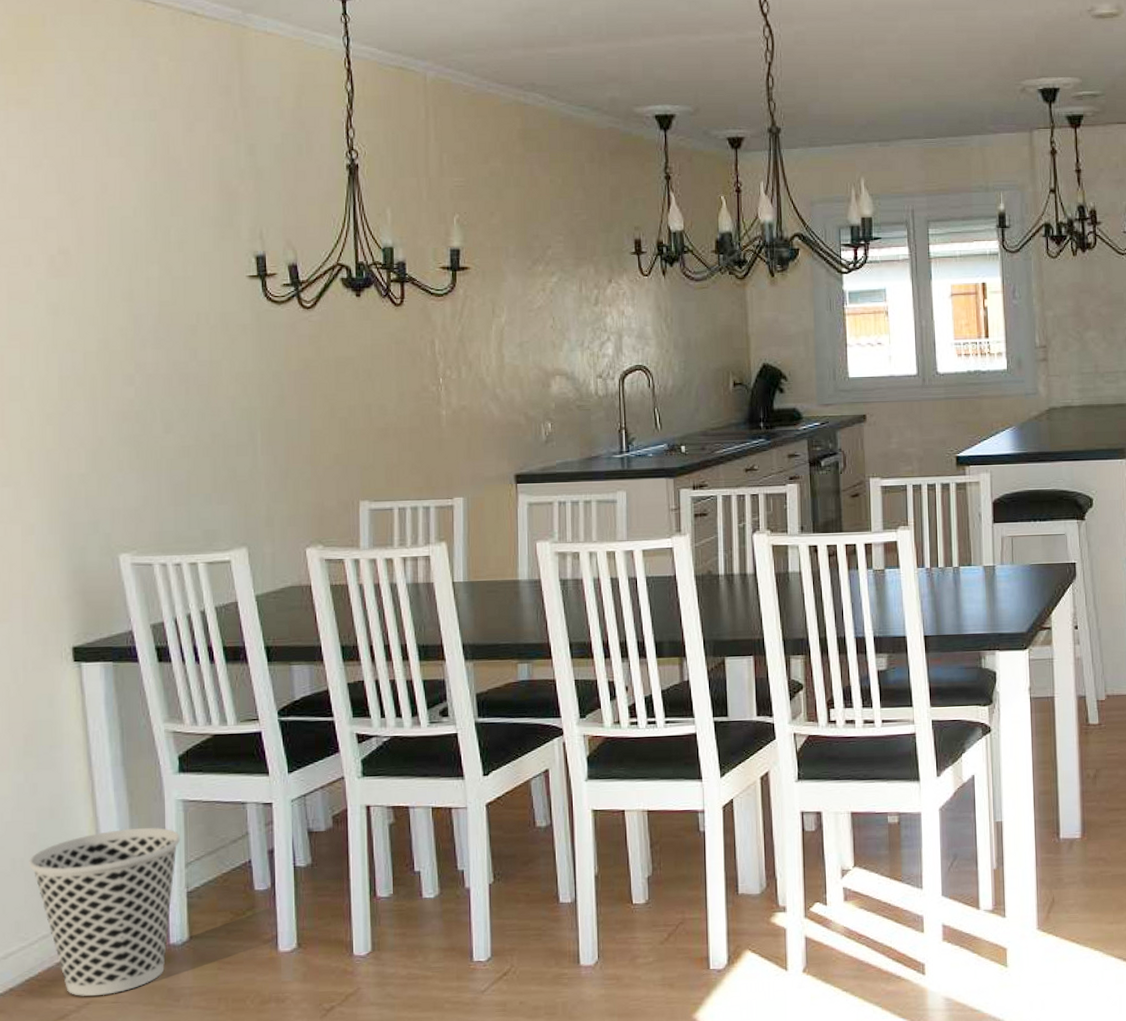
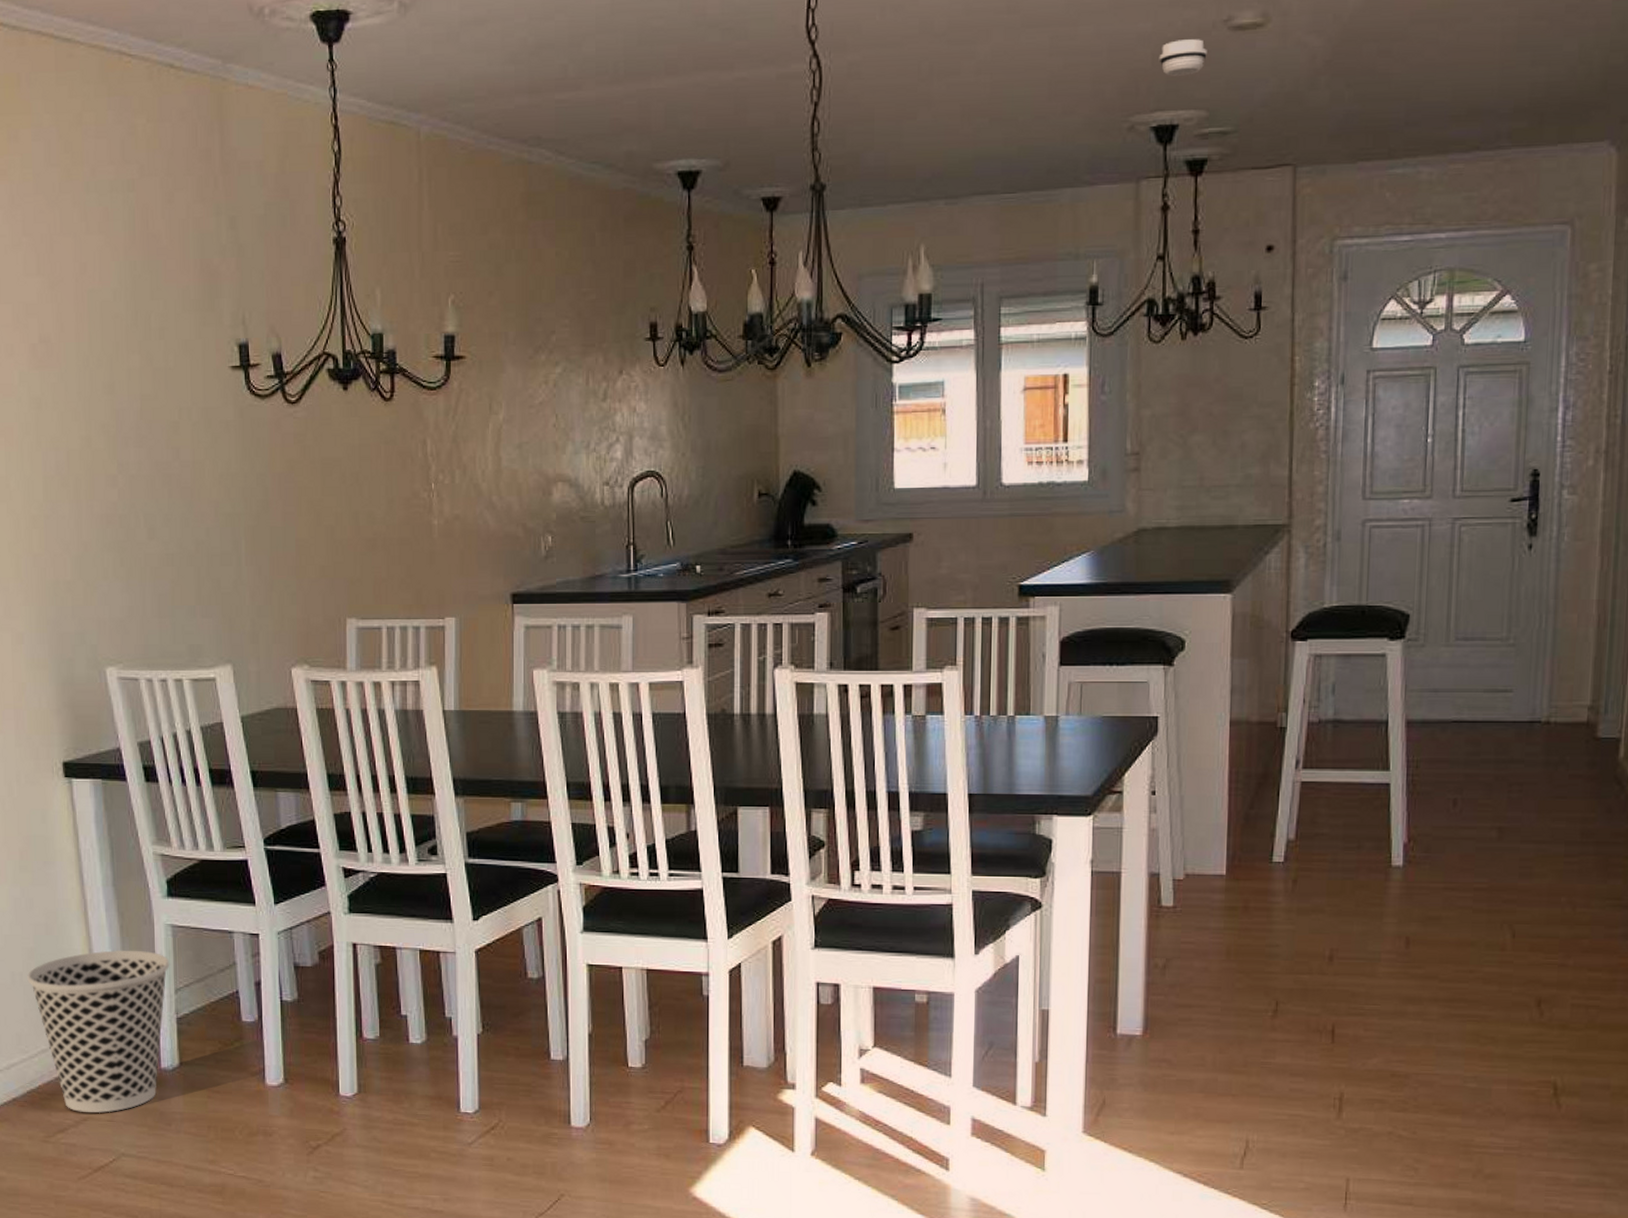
smoke detector: none [1040,24,1077,51] -> present [1159,39,1207,76]

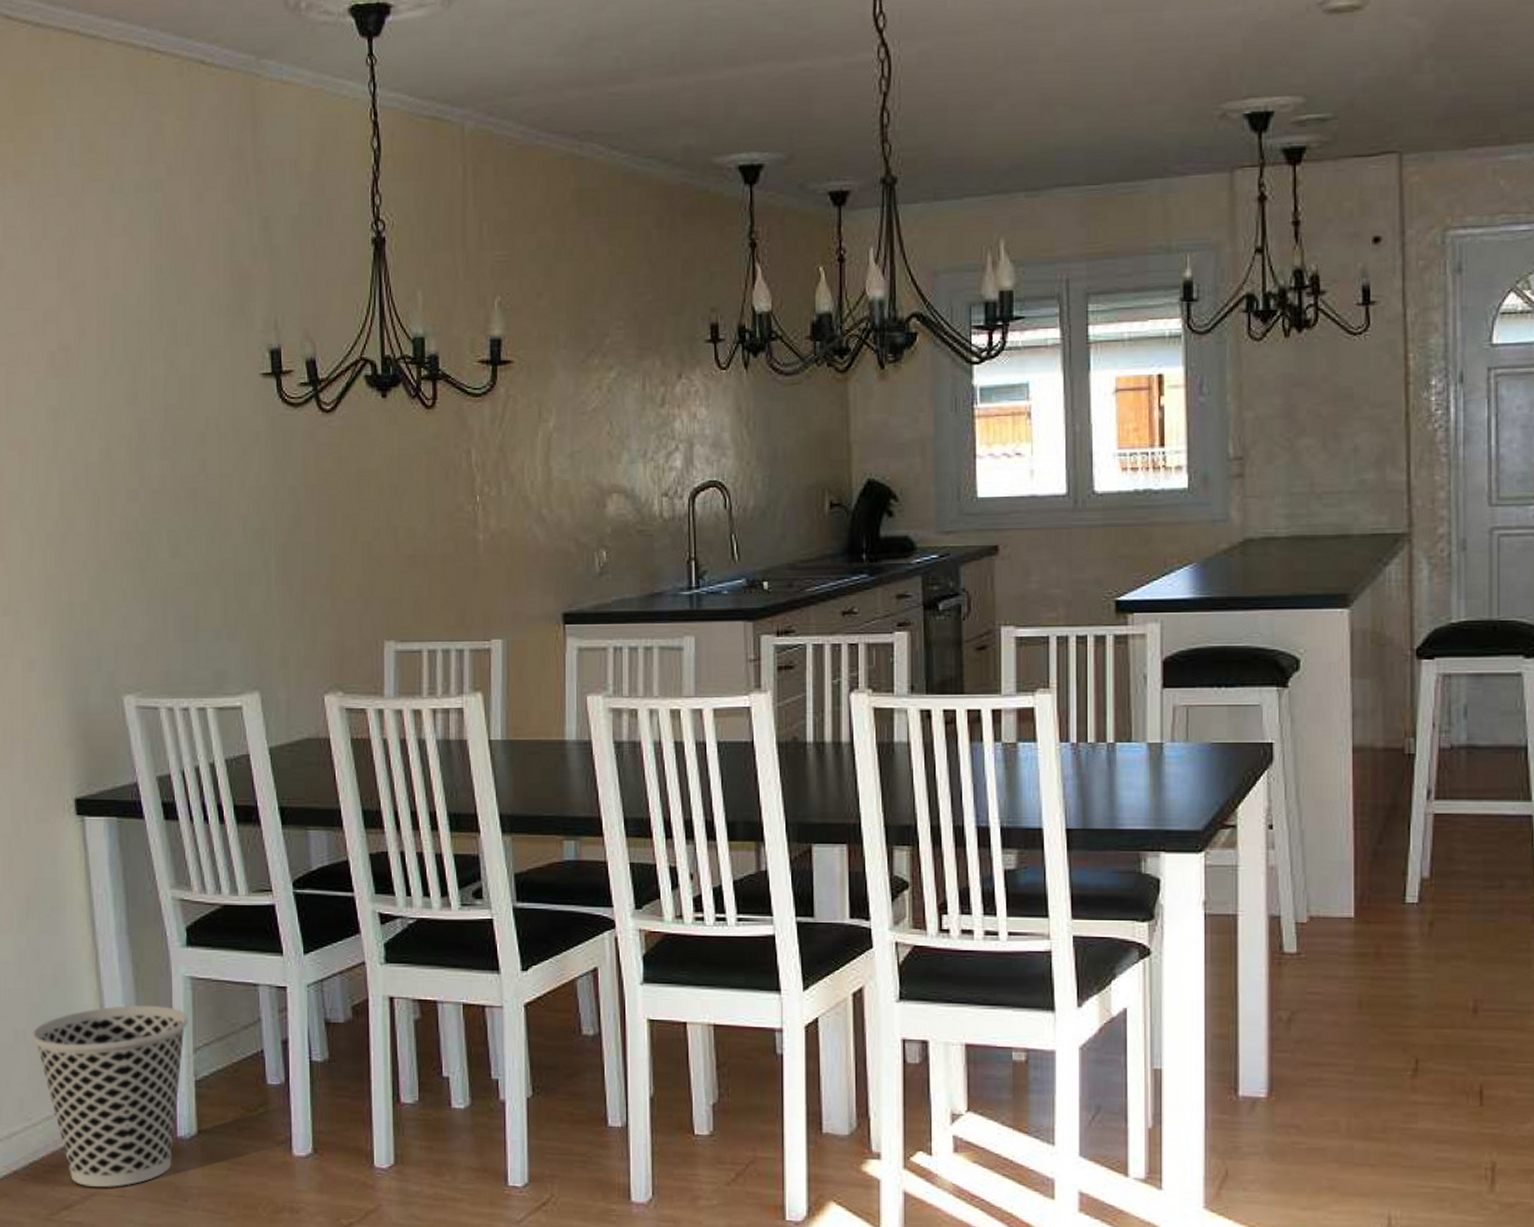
smoke detector: present [1159,39,1207,76] -> none [1250,23,1302,62]

